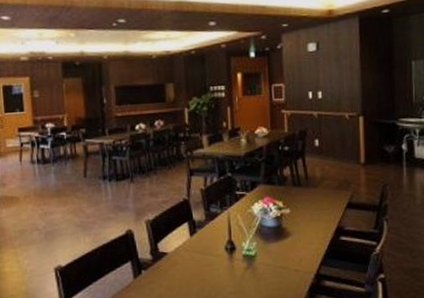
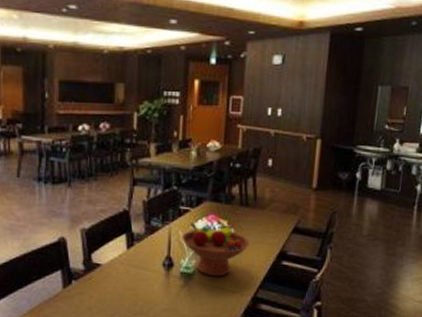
fruit bowl: none [241,205,306,257] -> present [182,222,250,277]

